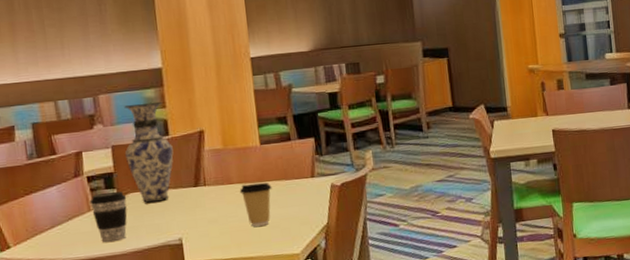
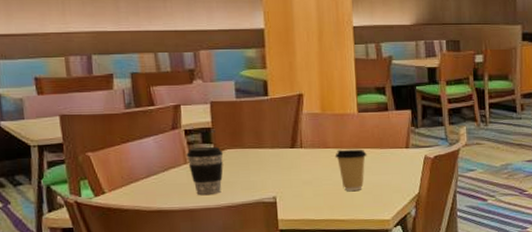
vase: present [124,102,174,203] -> none [223,62,272,160]

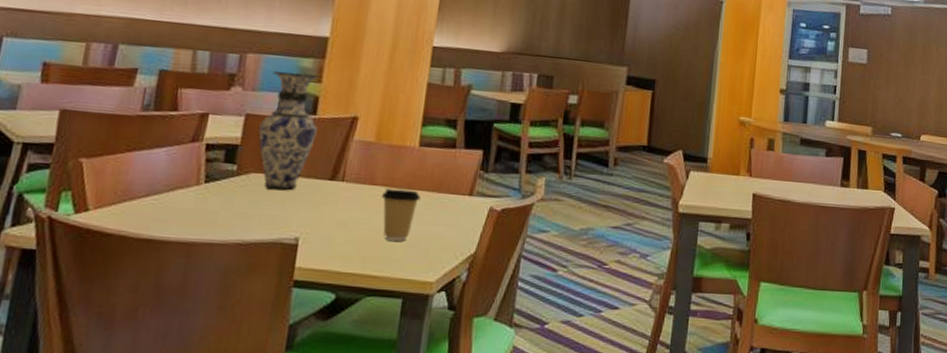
coffee cup: present [186,146,224,196] -> none [200,166,247,228]
vase: none [223,62,272,160] -> present [258,71,319,190]

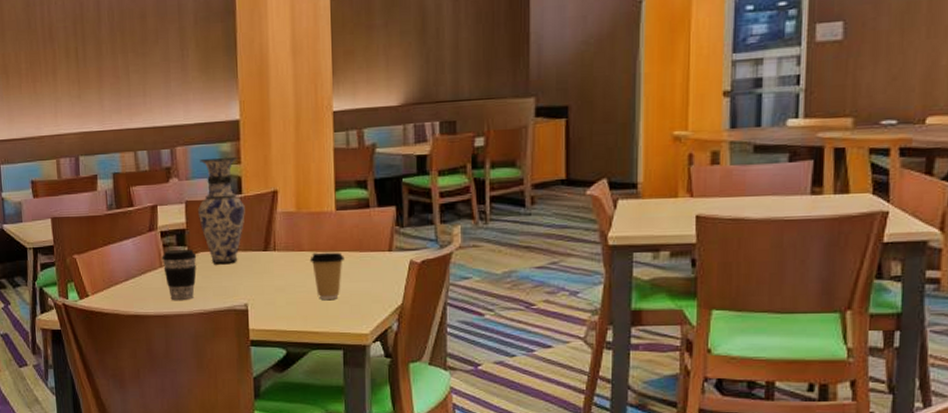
coffee cup: none [200,166,247,228] -> present [162,249,197,301]

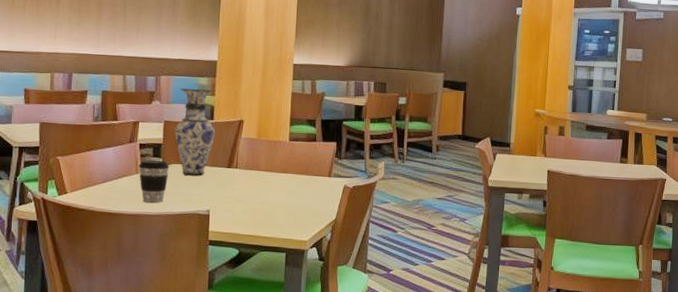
coffee cup: present [309,252,345,299] -> none [264,173,293,211]

